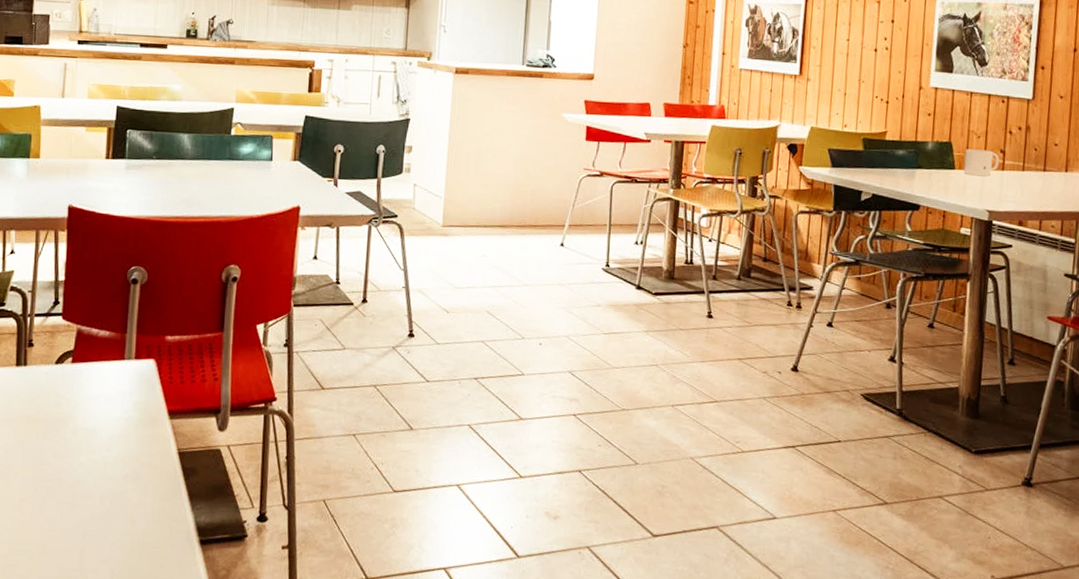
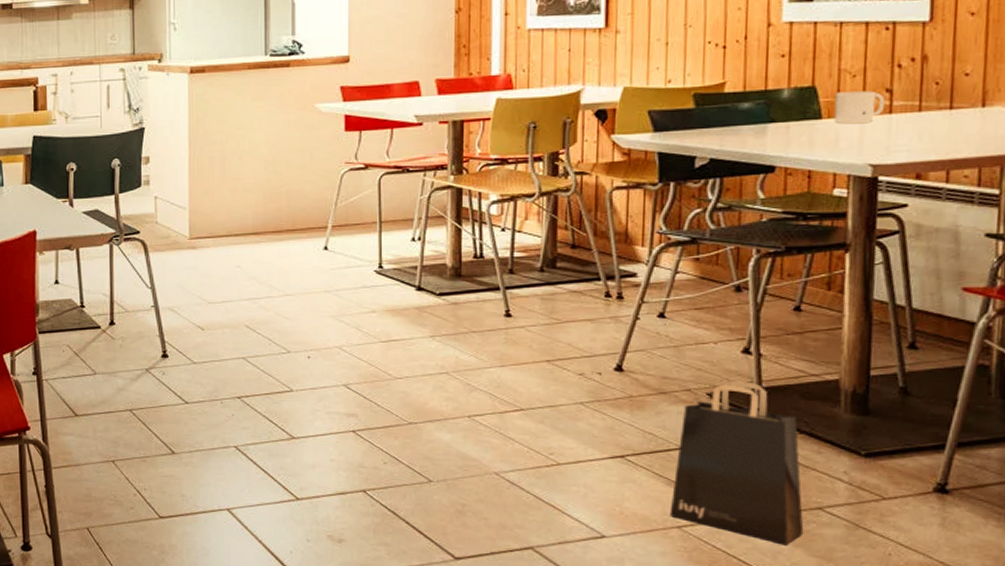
shopping bag: none [827,384,928,528] -> present [669,380,804,545]

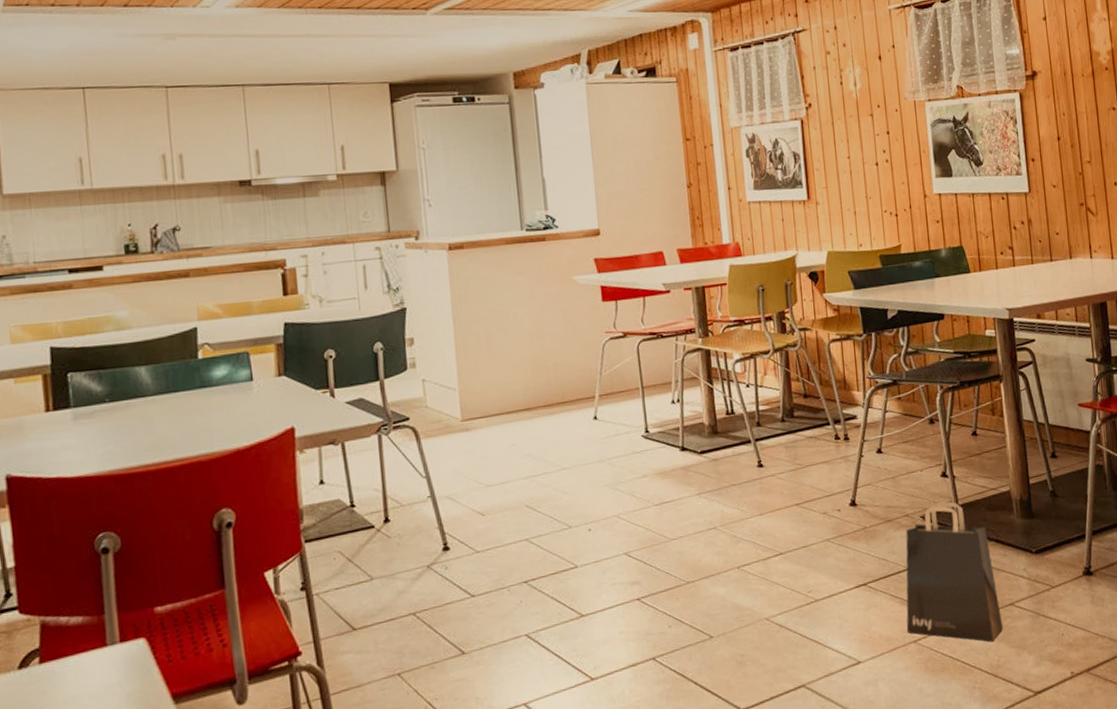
mug: present [834,91,885,125] -> none [977,248,1010,277]

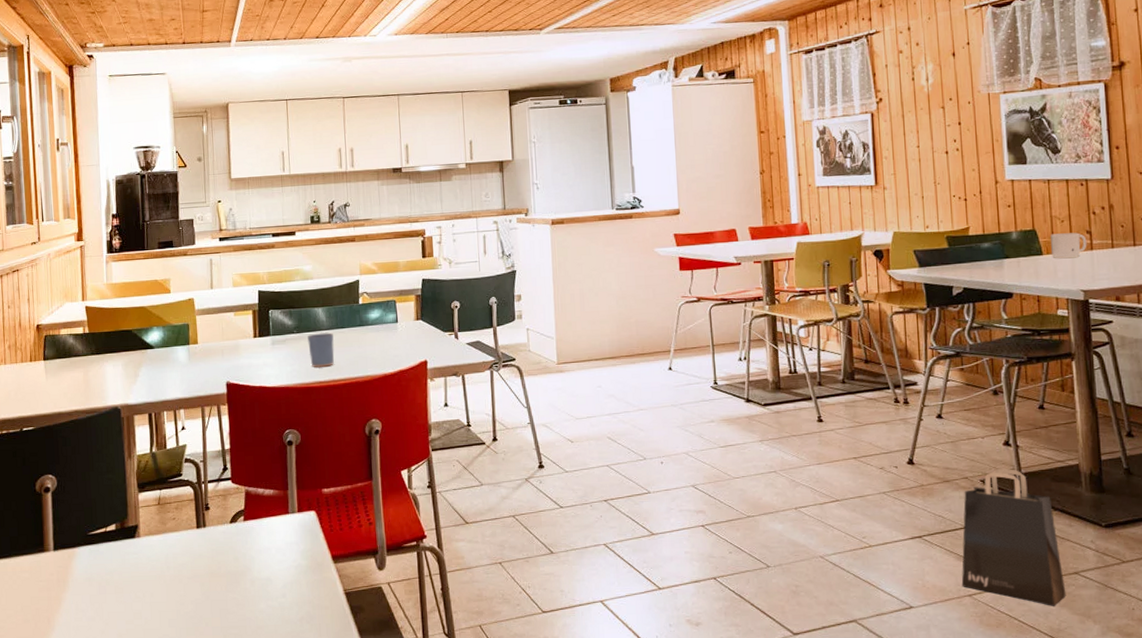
mug: none [126,399,166,447] -> present [308,332,335,367]
mug: none [977,248,1010,277] -> present [1051,232,1087,259]

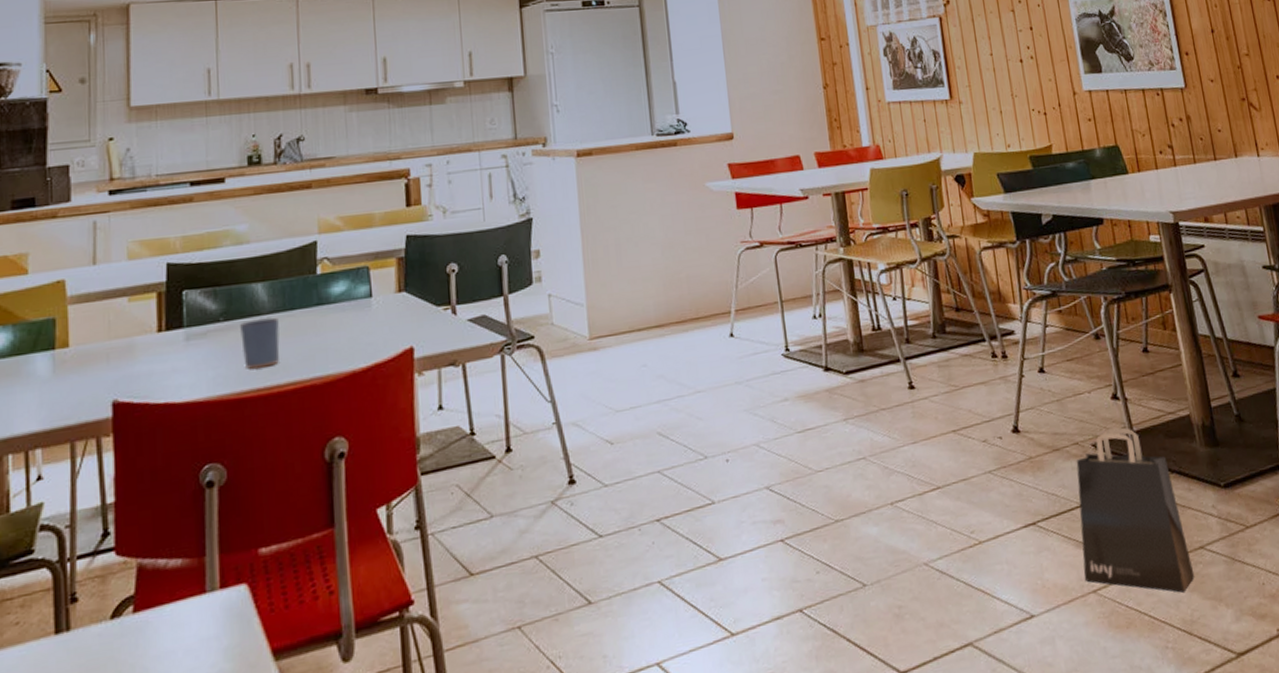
mug: present [1051,232,1087,259] -> none [1134,147,1171,178]

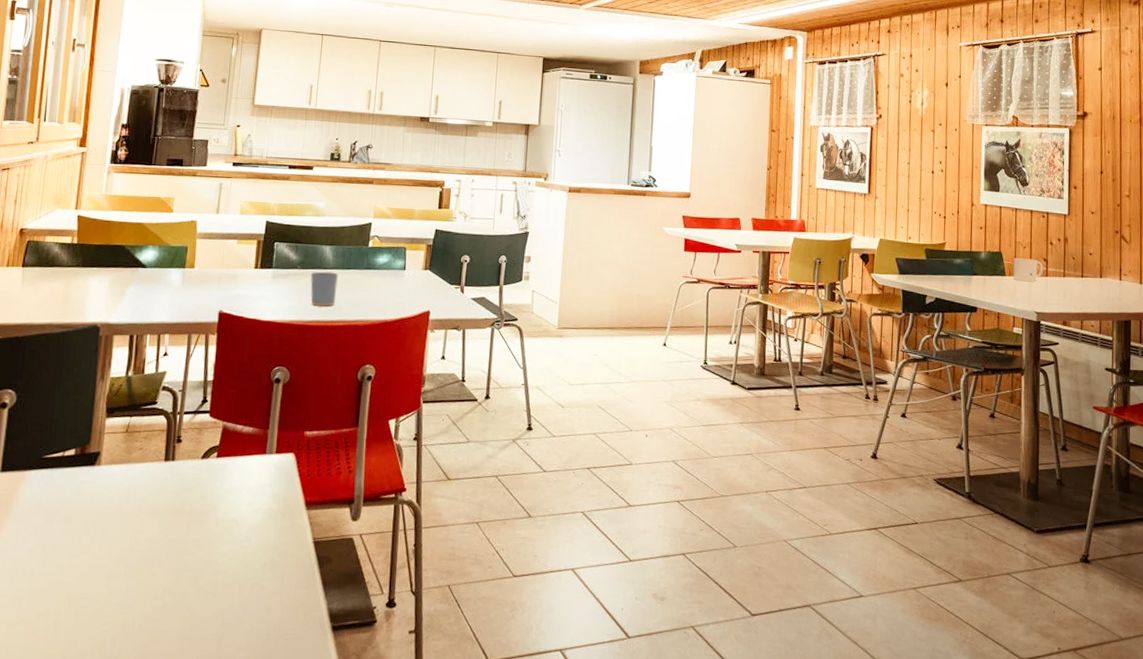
shopping bag: present [1076,427,1195,593] -> none [908,469,999,604]
mug: none [1134,147,1171,178] -> present [1013,258,1044,282]

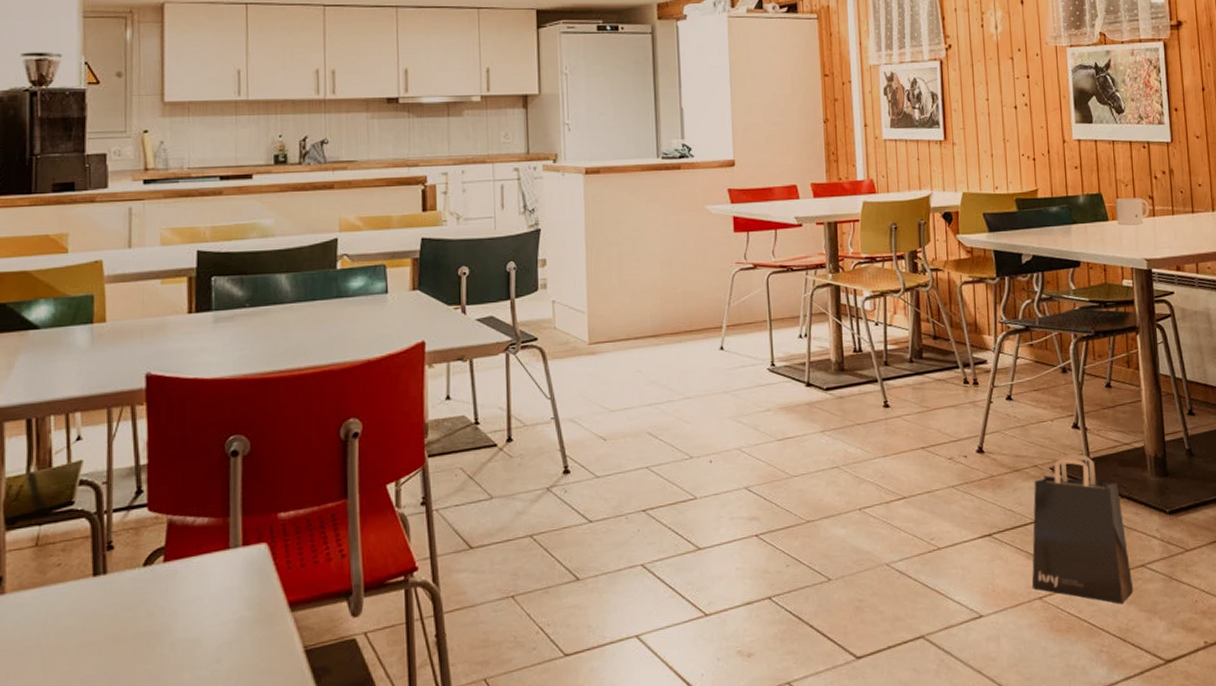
mug: present [310,271,338,306] -> none [265,306,301,352]
shopping bag: none [908,469,999,604] -> present [1031,453,1134,604]

